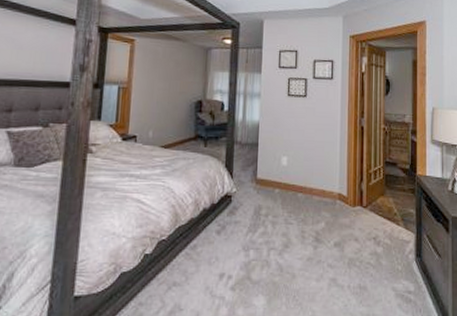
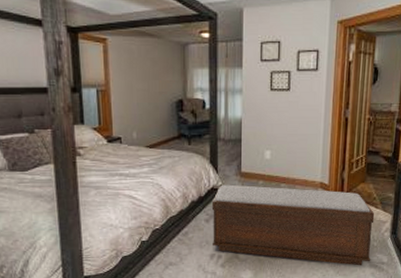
bench: none [223,191,397,295] -> present [211,184,375,266]

